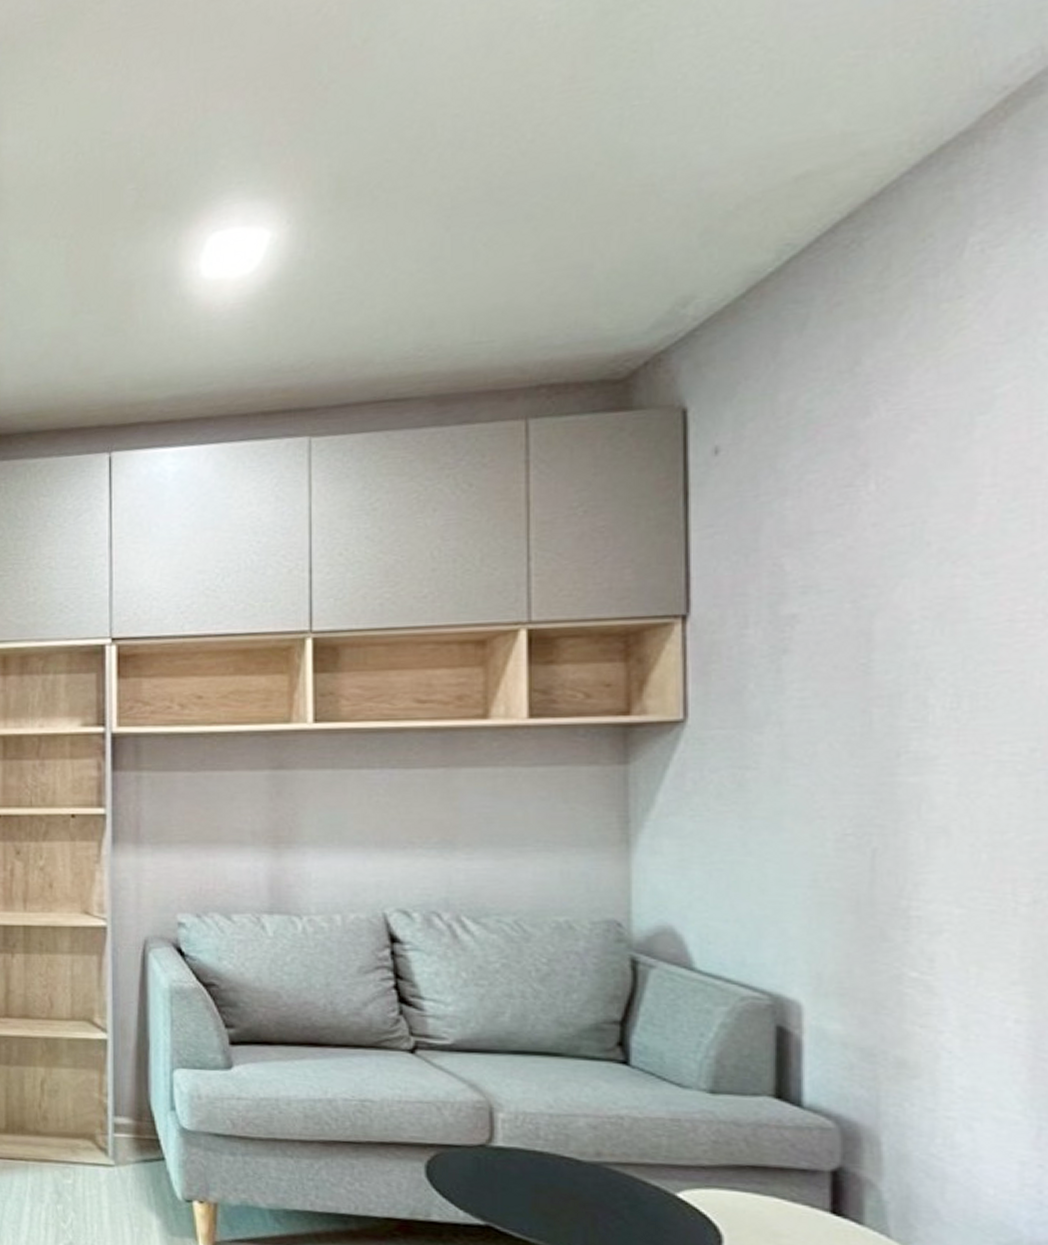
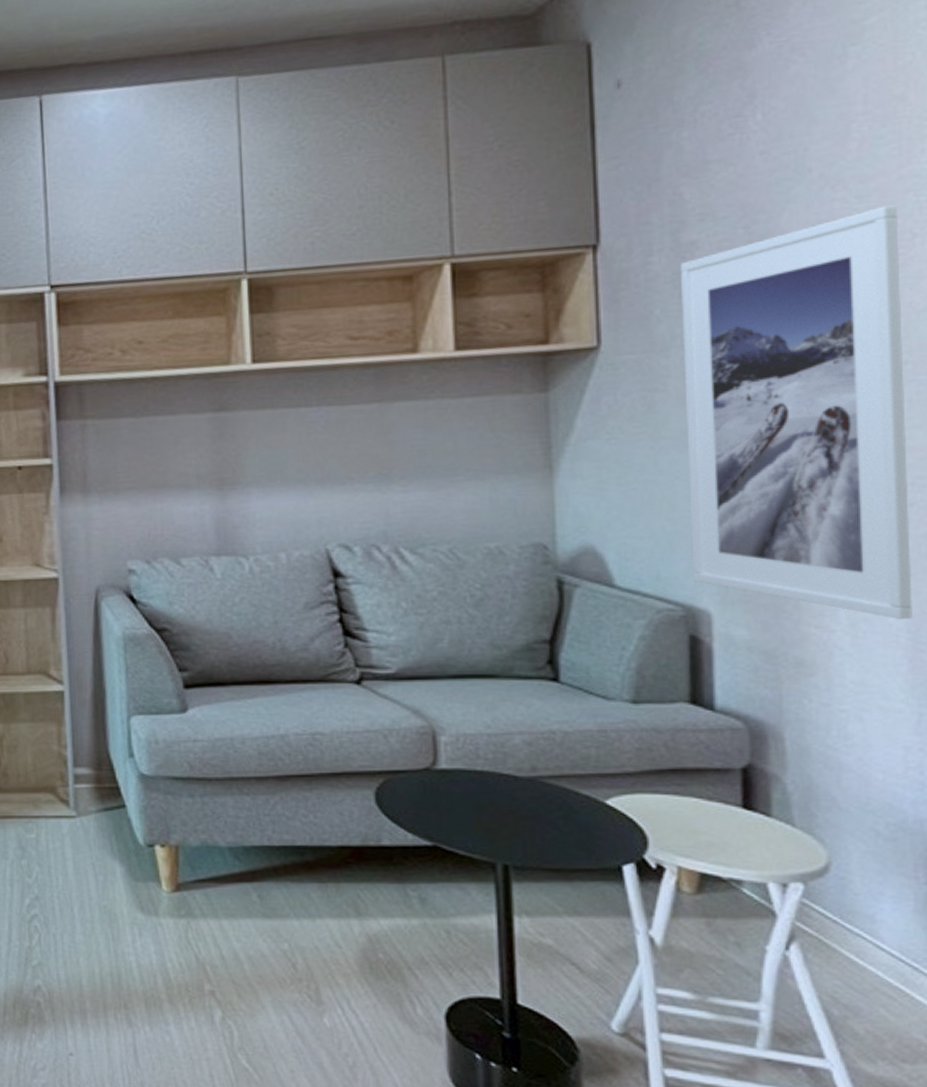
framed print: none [778,583,1034,1024] -> present [679,205,912,619]

